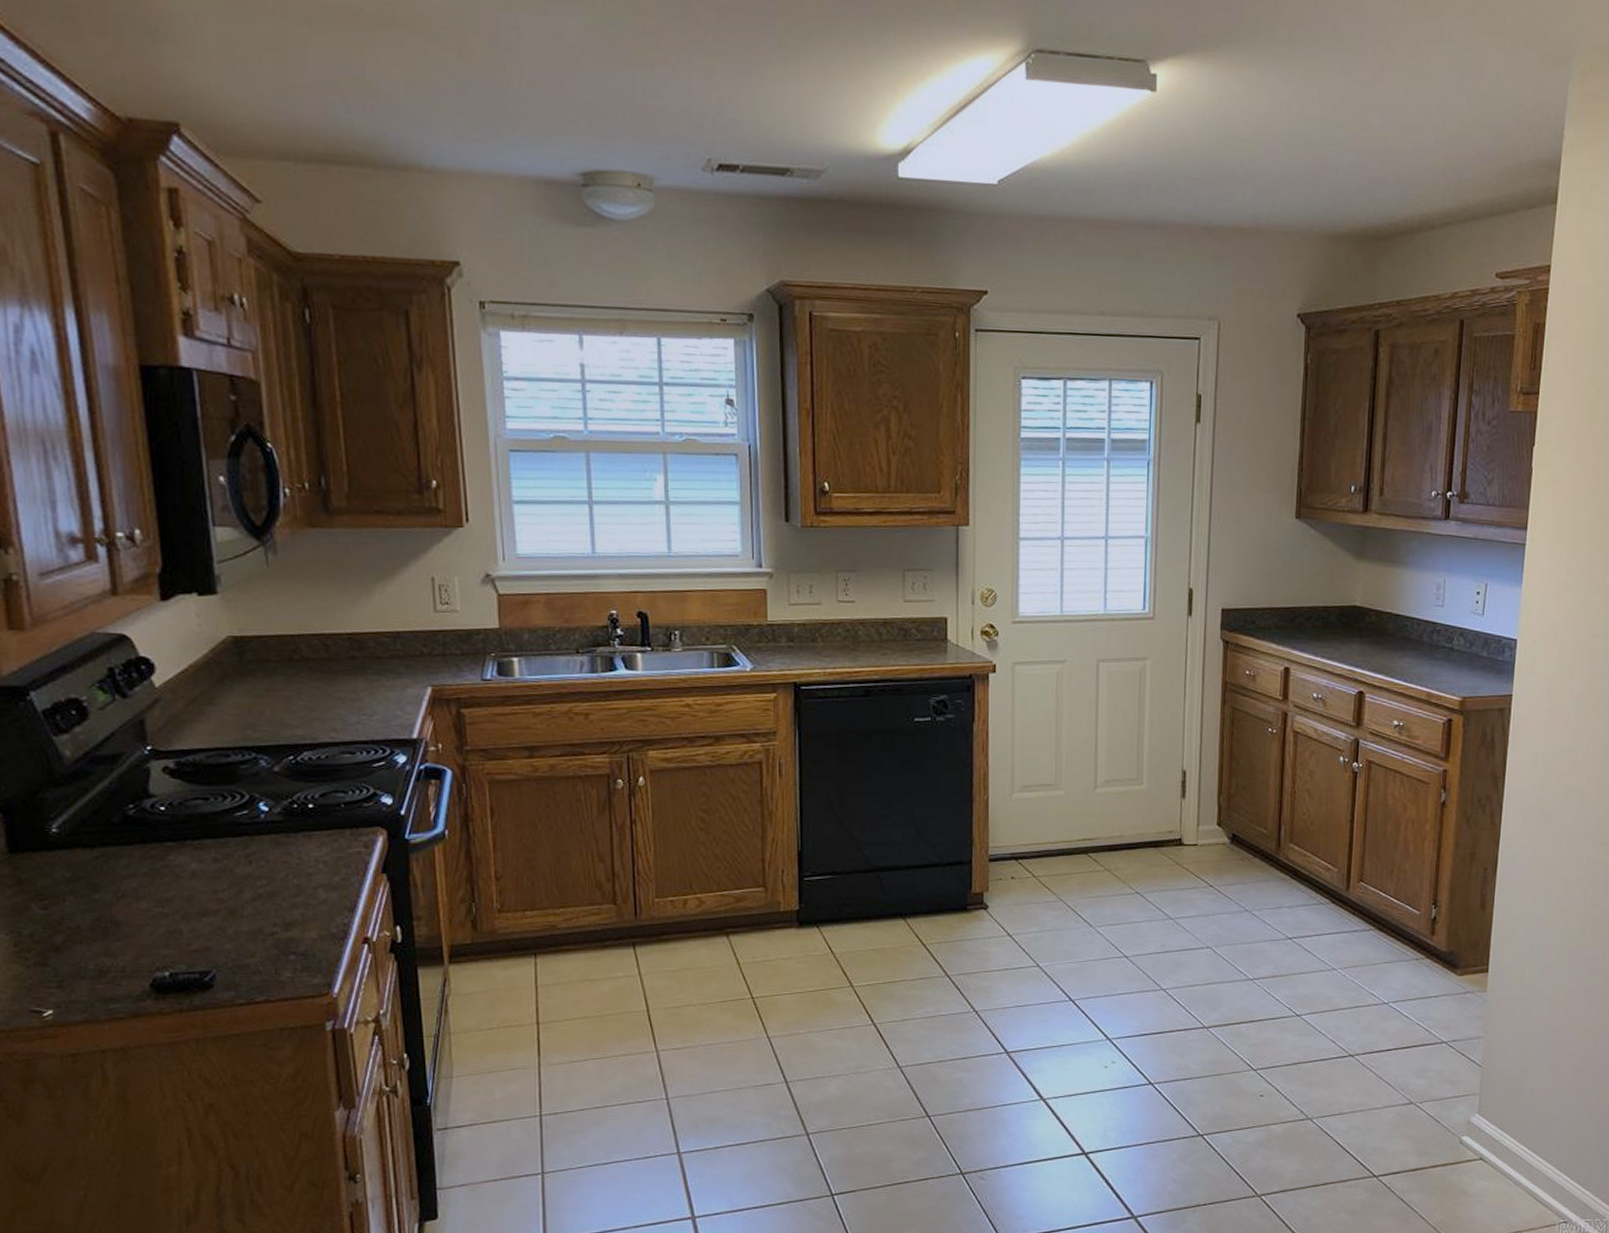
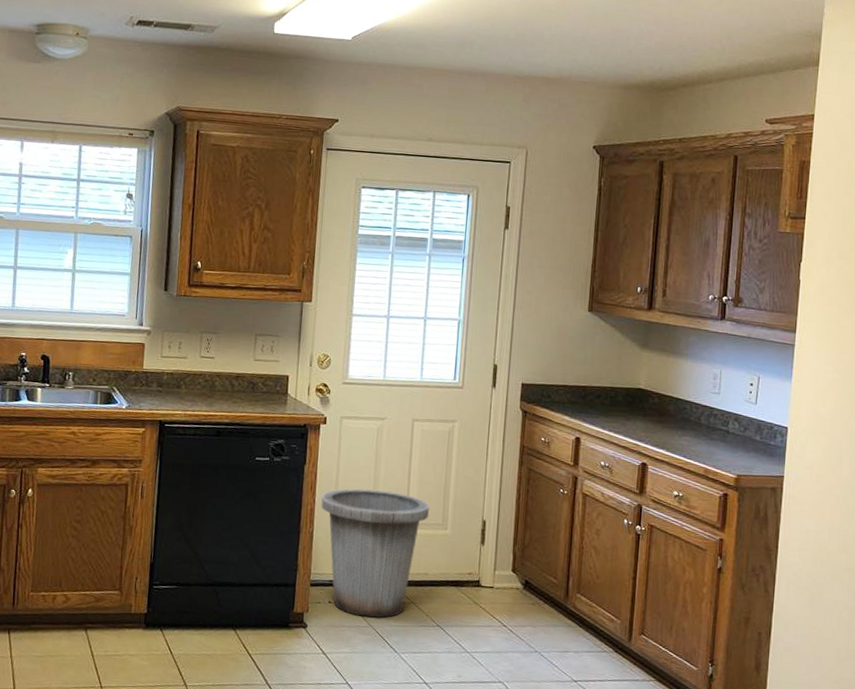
trash can: none [995,746,1122,891] -> present [321,489,430,618]

